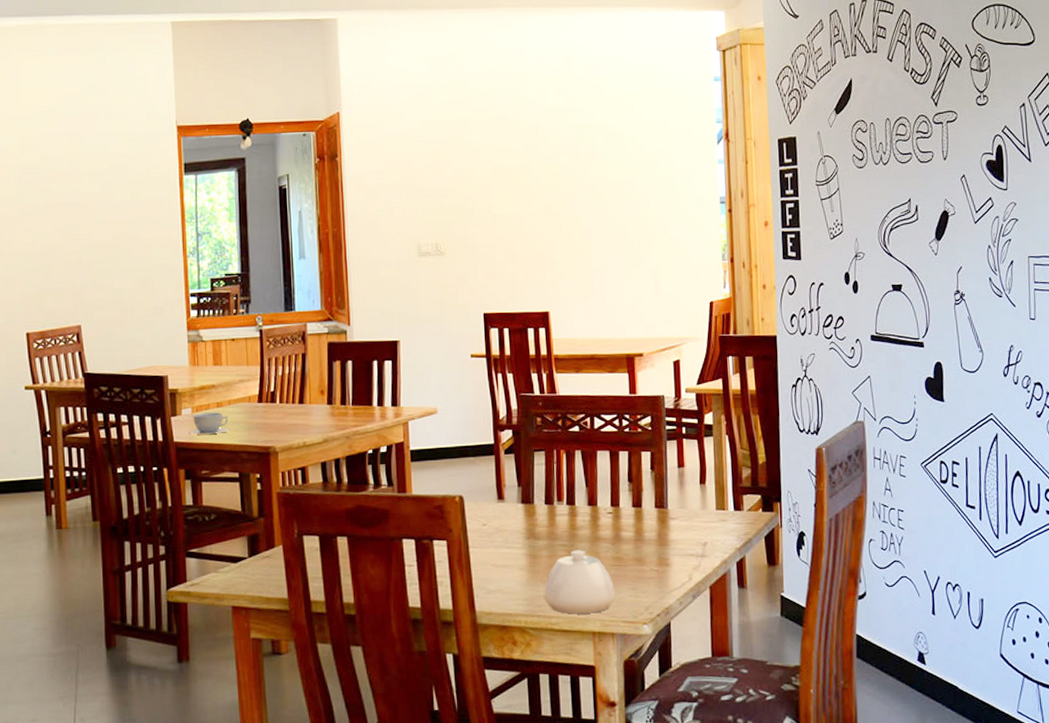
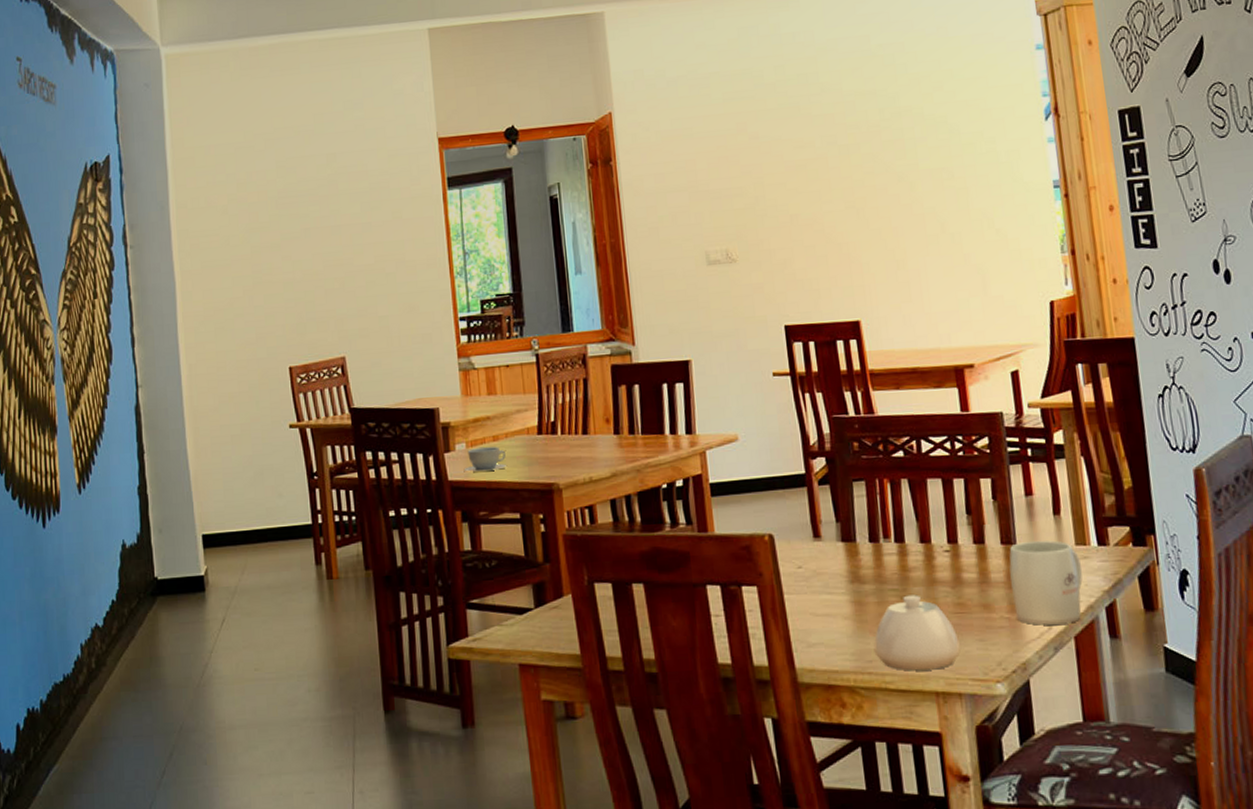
mug: none [660,505,720,577] -> present [1009,540,1083,625]

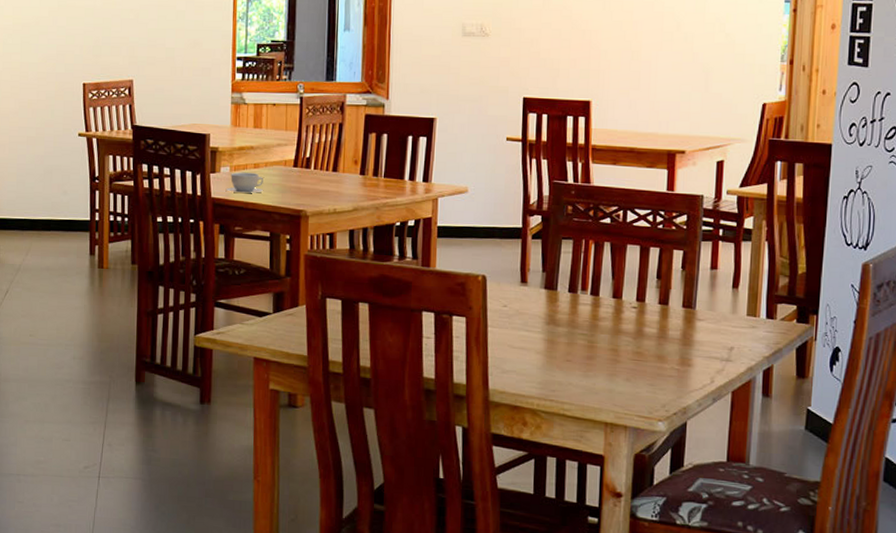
sugar bowl: present [873,595,962,671] -> none [558,340,634,404]
mug: present [1009,540,1083,625] -> none [684,307,749,380]

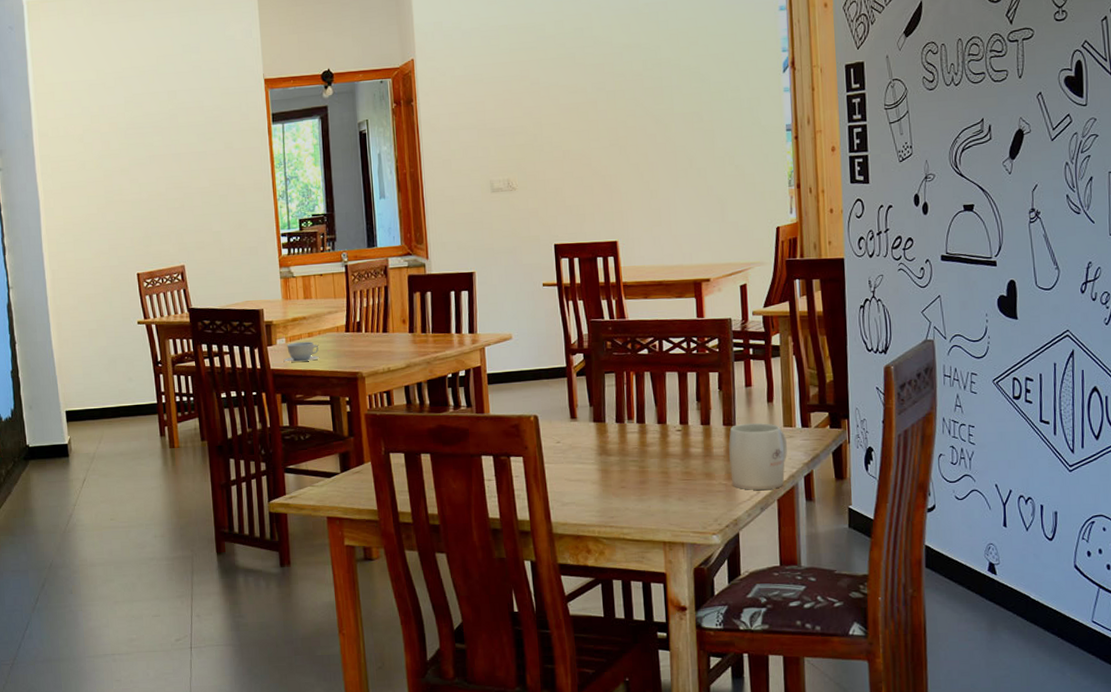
mug: none [684,307,749,380] -> present [728,422,788,490]

